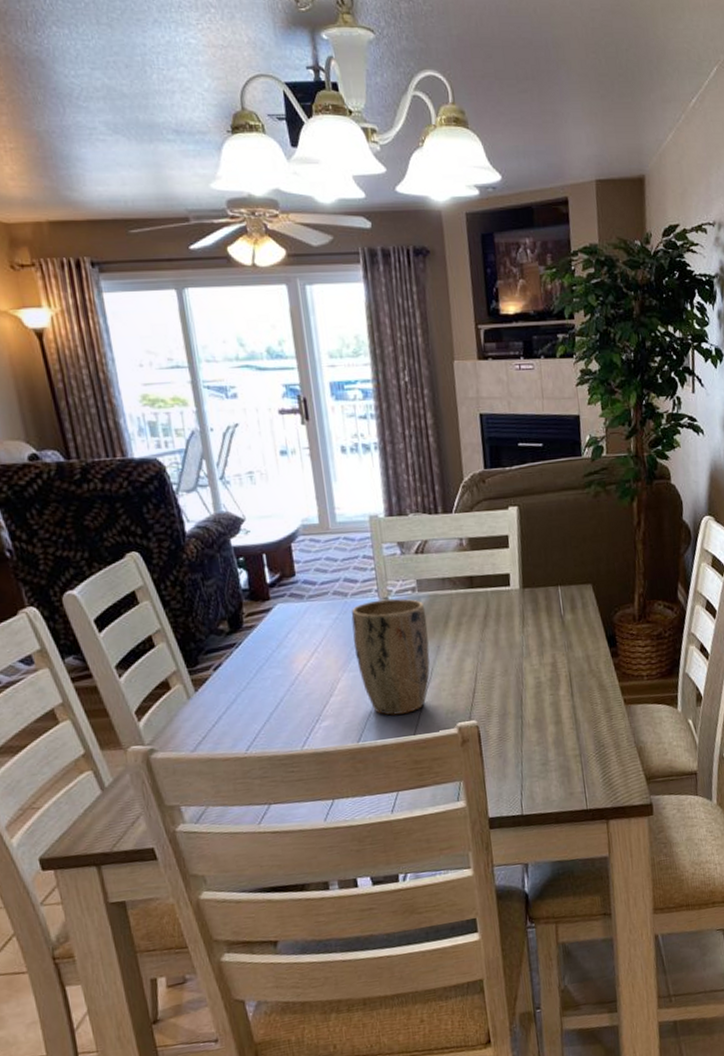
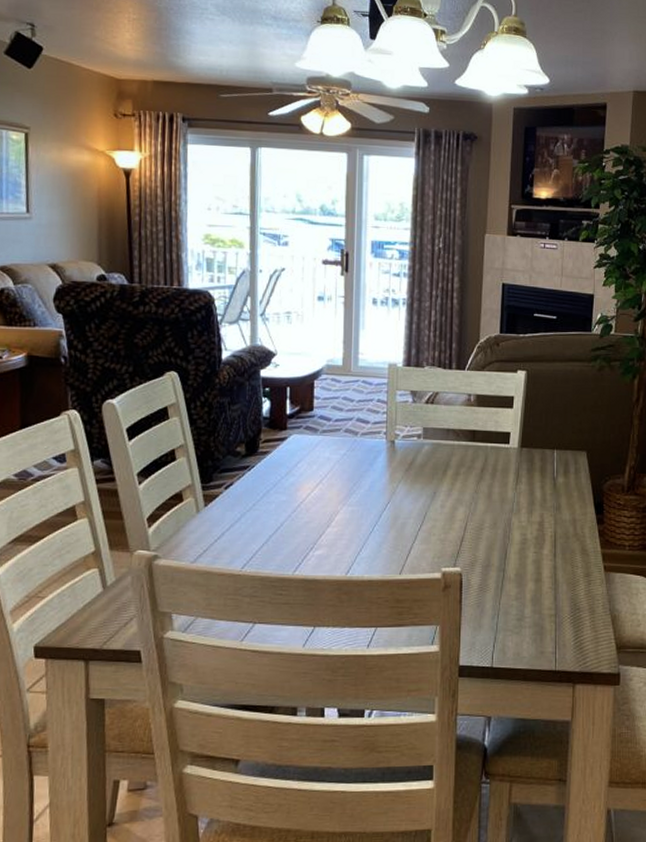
plant pot: present [351,598,430,715] -> none [356,442,428,553]

